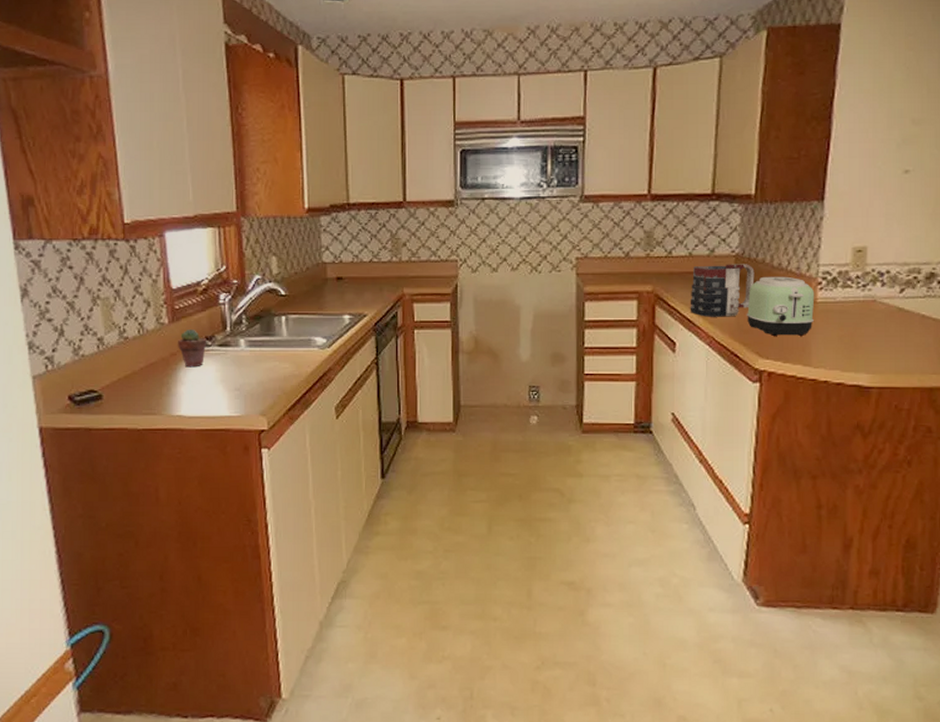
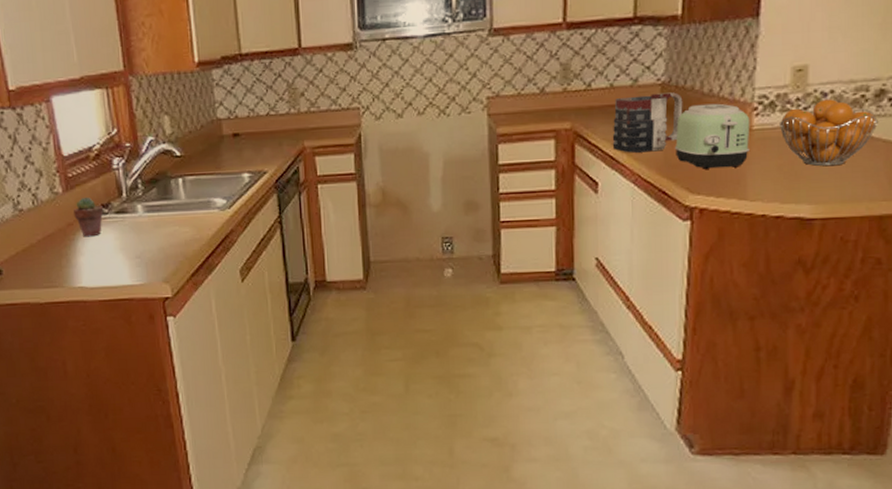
fruit basket: none [841,279,929,340] -> present [780,99,878,166]

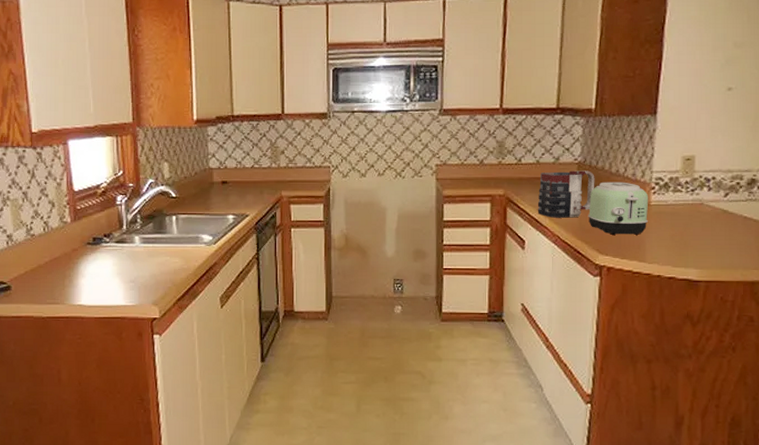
potted succulent: present [74,197,104,237] -> none [79,227,105,262]
fruit basket: present [780,99,878,166] -> none [672,184,750,239]

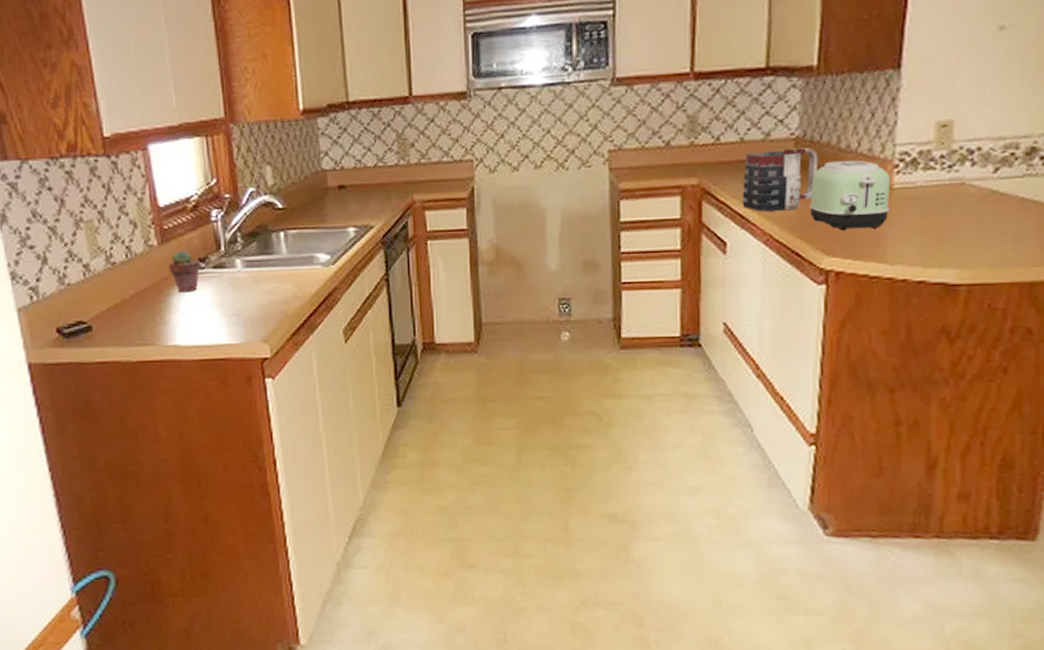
potted succulent: none [79,227,105,262] -> present [169,250,201,293]

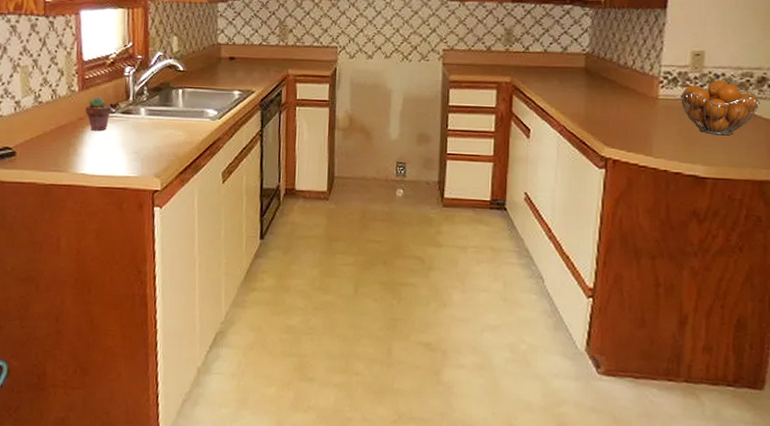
mug: present [742,147,818,212] -> none [543,61,603,109]
toaster: present [809,160,891,230] -> none [594,73,657,128]
fruit basket: none [923,157,1029,229] -> present [681,80,760,136]

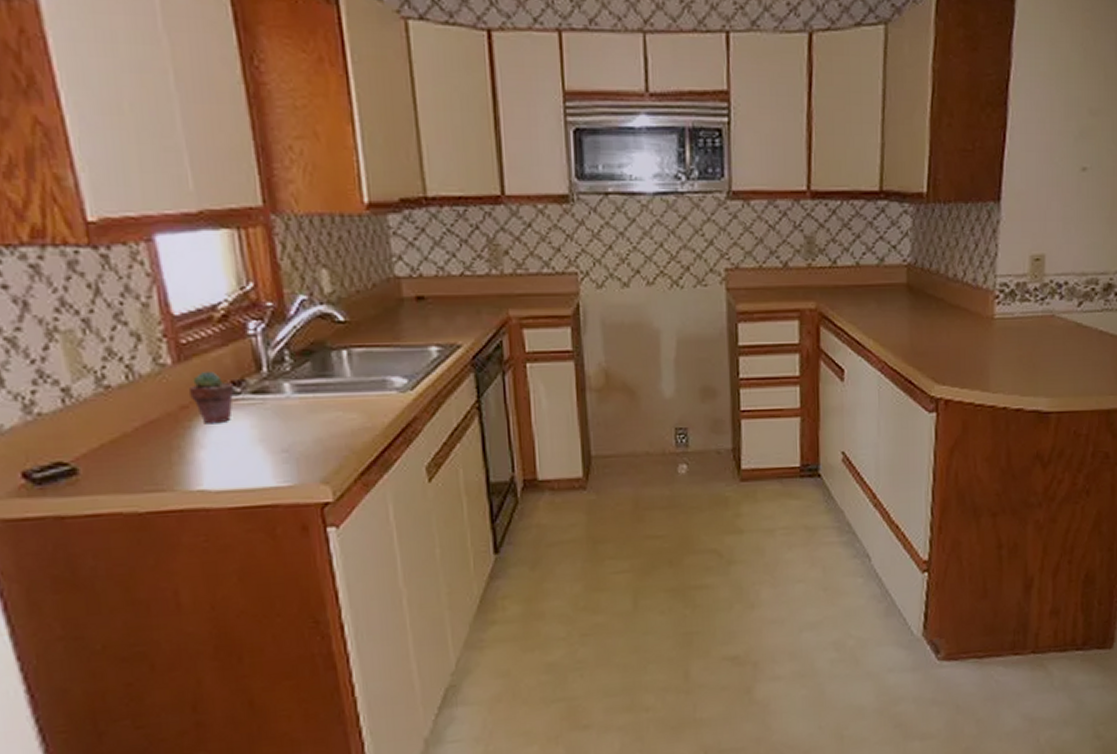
fruit basket: present [681,80,760,136] -> none [1019,291,1106,359]

